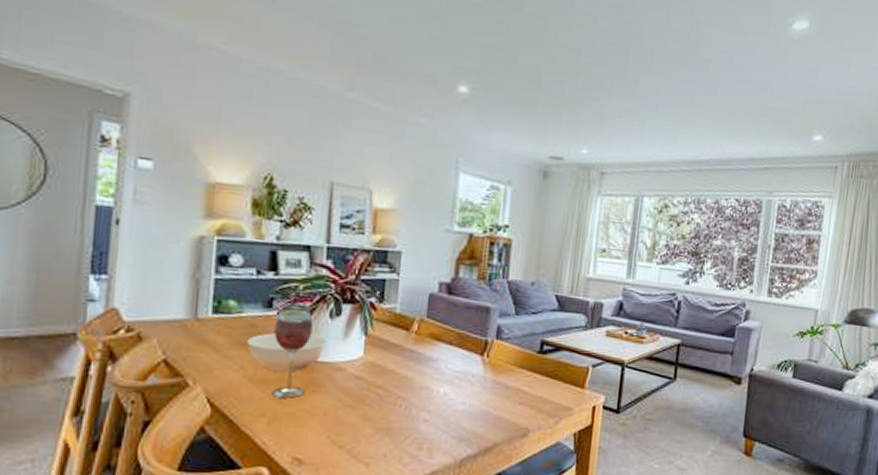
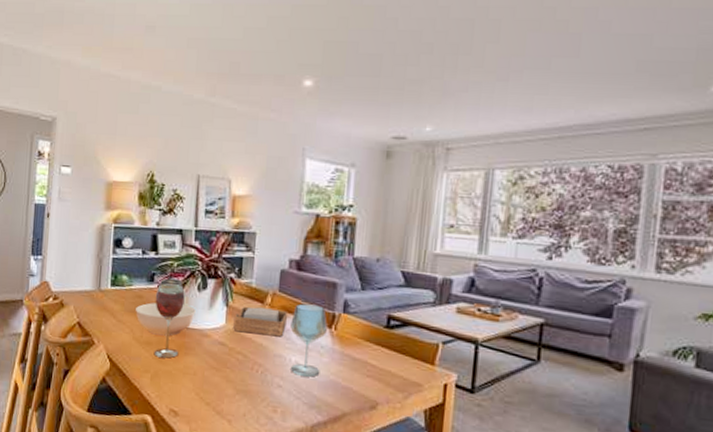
napkin holder: none [373,334,436,368] -> present [233,306,287,337]
wine glass: none [439,330,479,409] -> present [290,303,327,377]

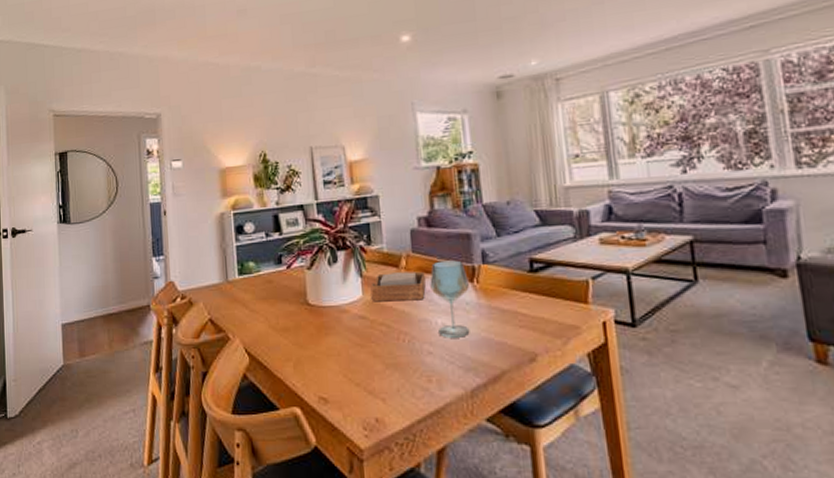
bowl: present [135,302,196,336] -> none [267,282,330,319]
wineglass: present [154,278,185,359] -> none [285,257,319,343]

